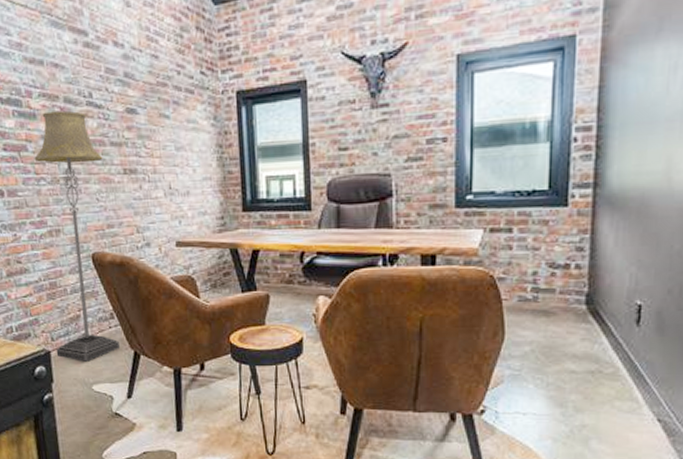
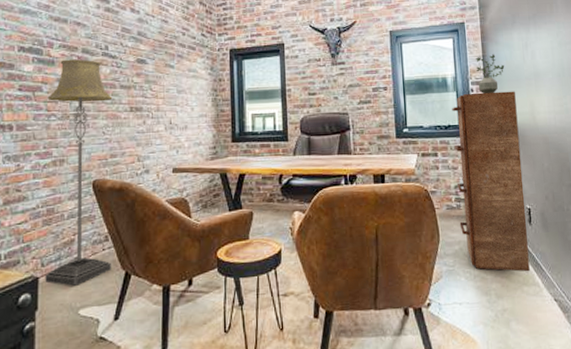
filing cabinet: none [534,139,644,384] -> present [452,91,530,272]
potted plant: none [584,83,634,144] -> present [475,54,505,93]

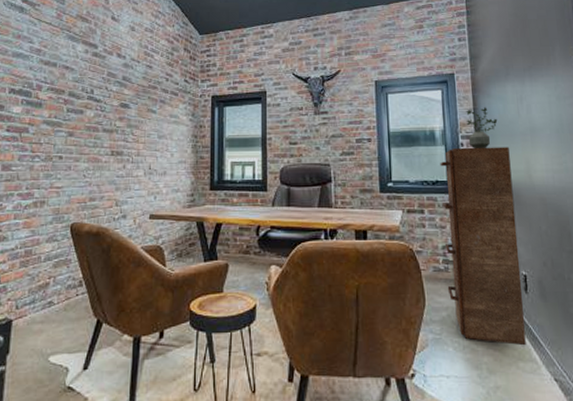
floor lamp: present [45,59,113,286] -> none [18,102,95,331]

